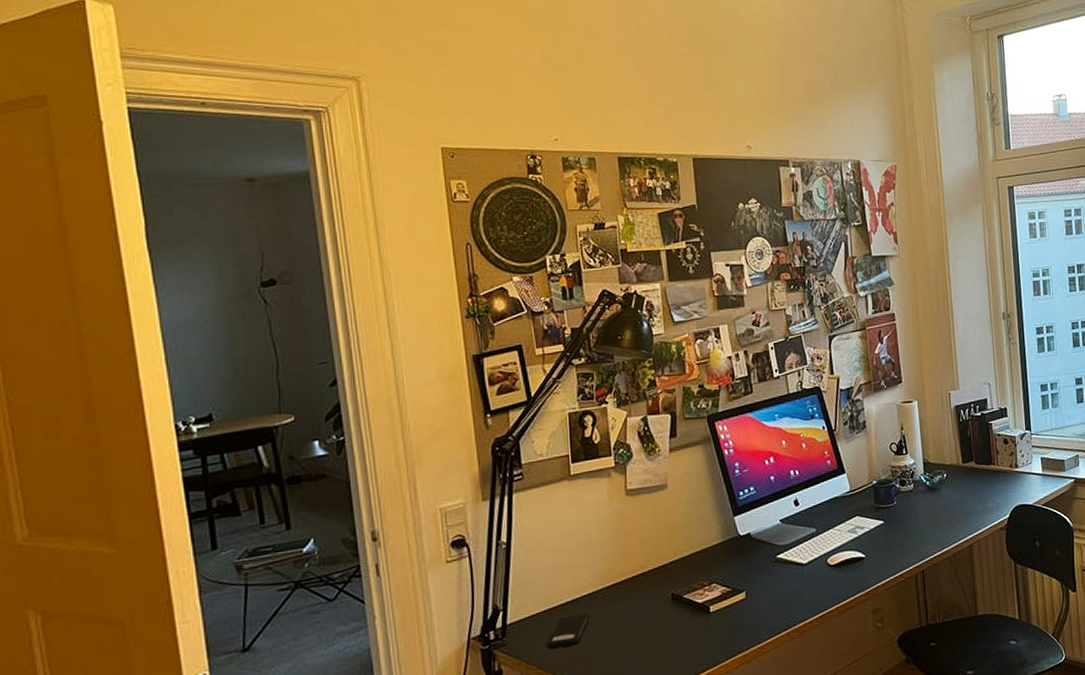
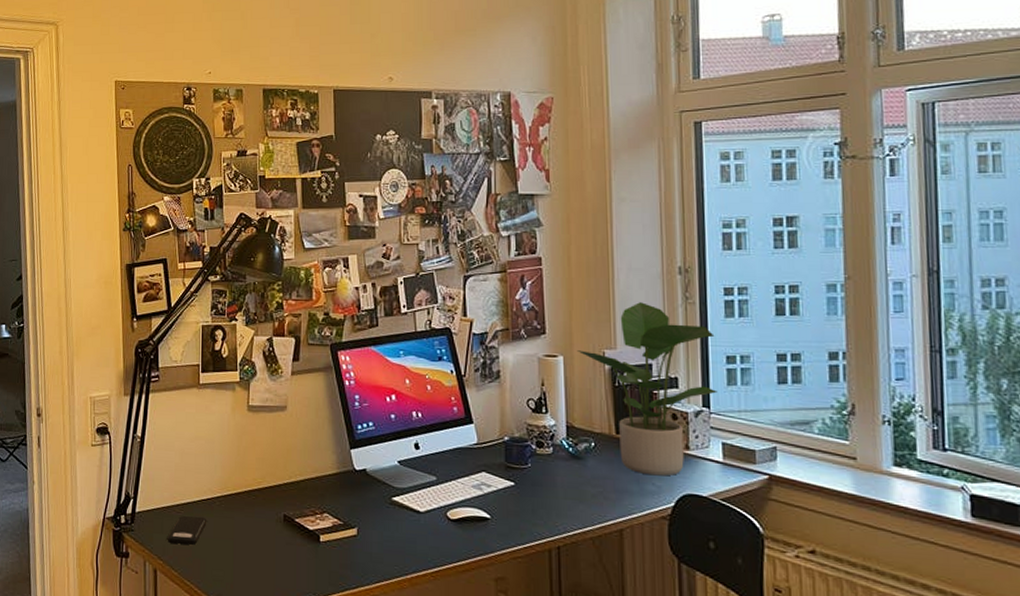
potted plant: none [928,346,1036,495] -> present [576,302,717,476]

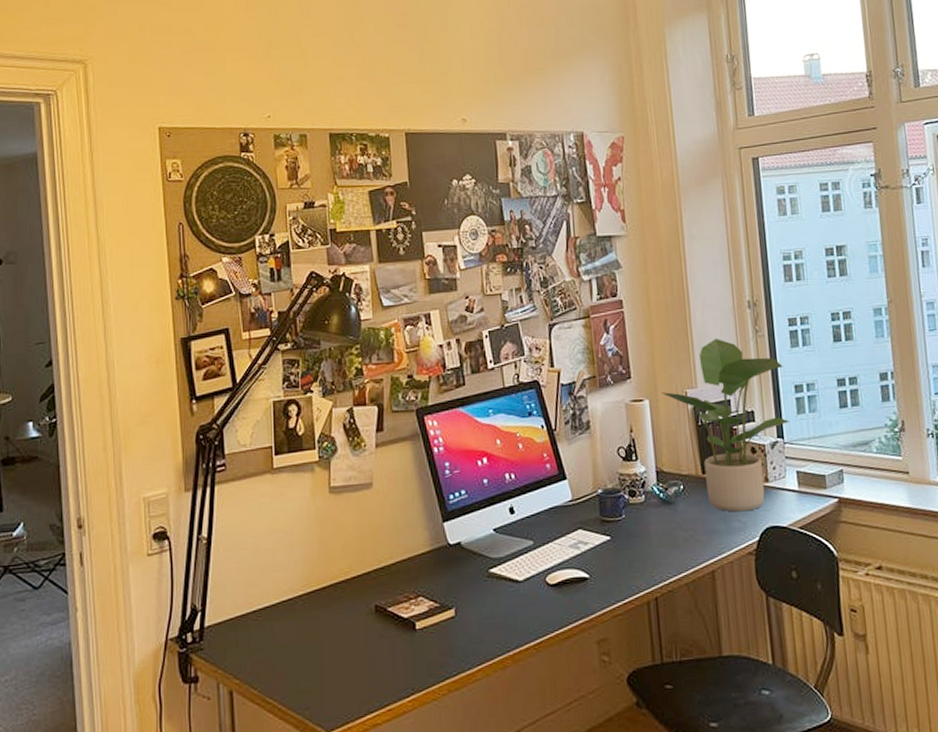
phone: present [167,515,207,545] -> none [243,620,289,657]

